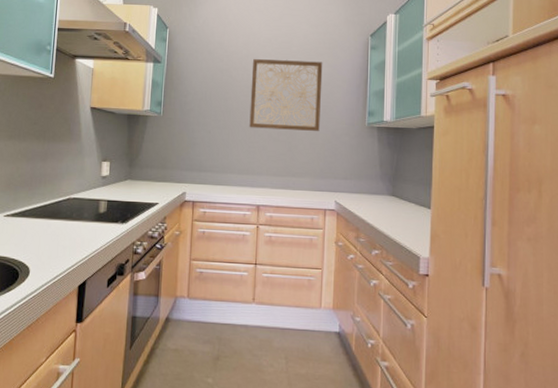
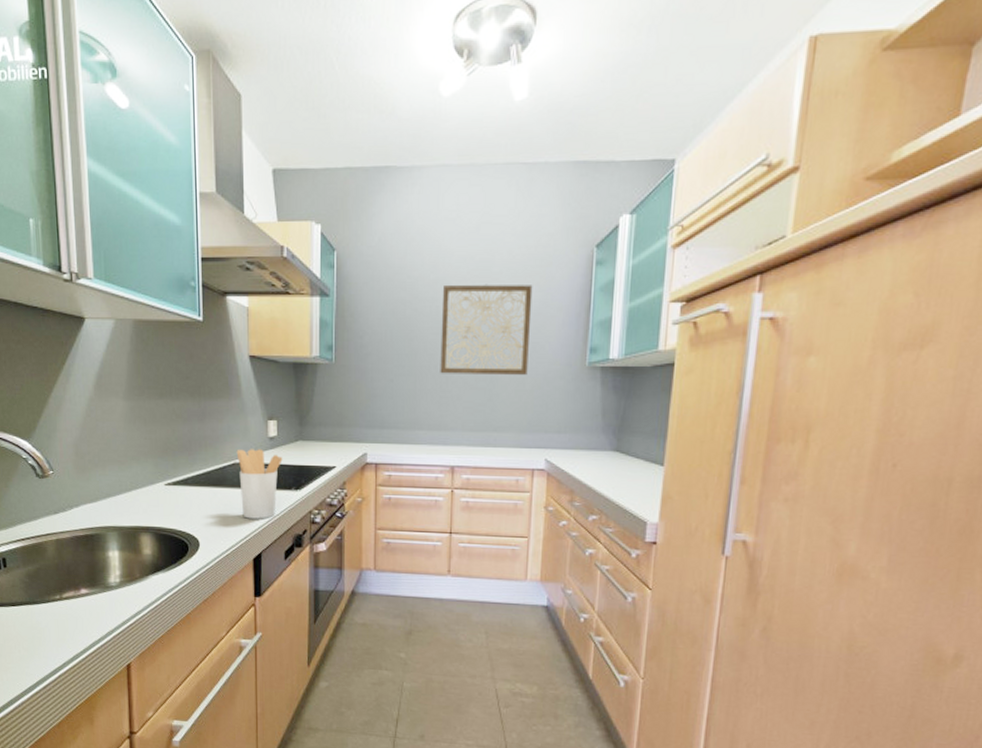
utensil holder: none [72,185,113,249] -> present [236,449,283,519]

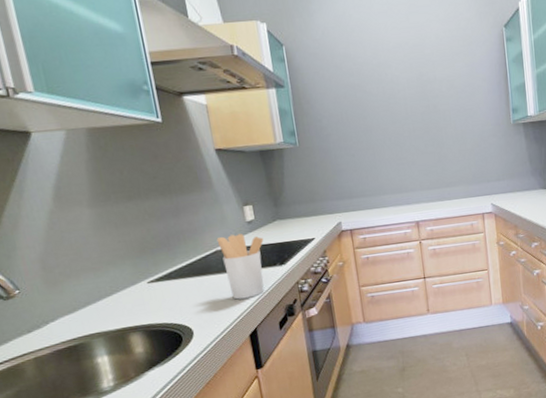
wall art: present [440,284,533,375] -> none [386,62,467,145]

